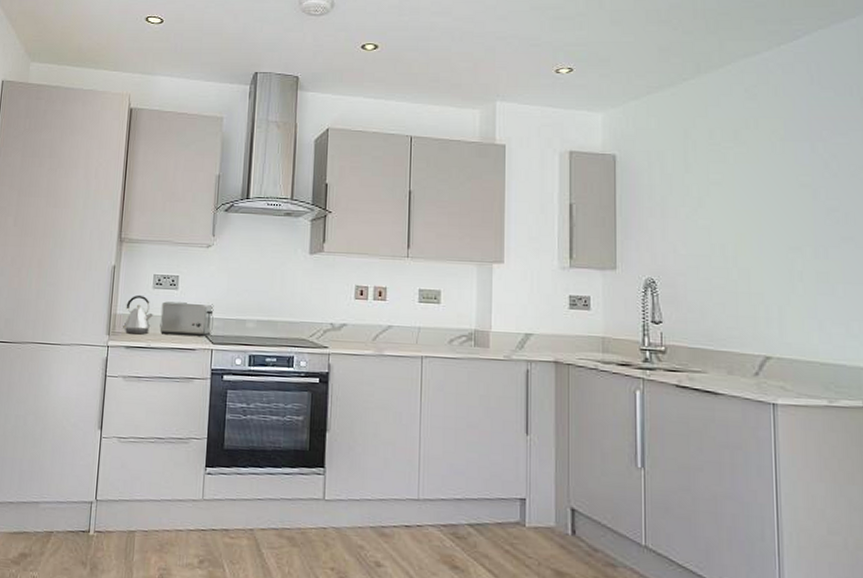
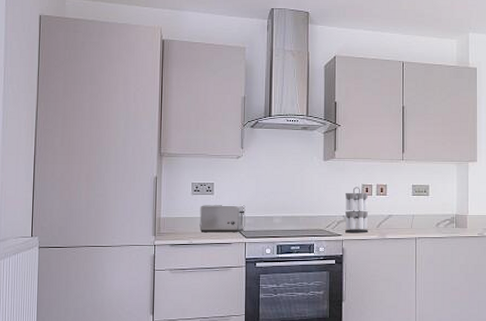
kettle: present [123,295,153,335] -> none [167,200,193,234]
spice rack: none [332,288,363,347] -> present [344,187,369,233]

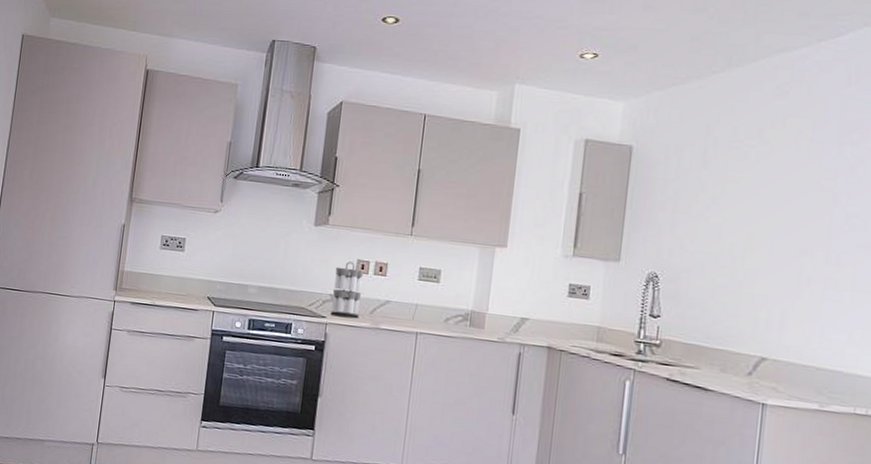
toaster: present [199,205,245,233] -> none [164,262,218,299]

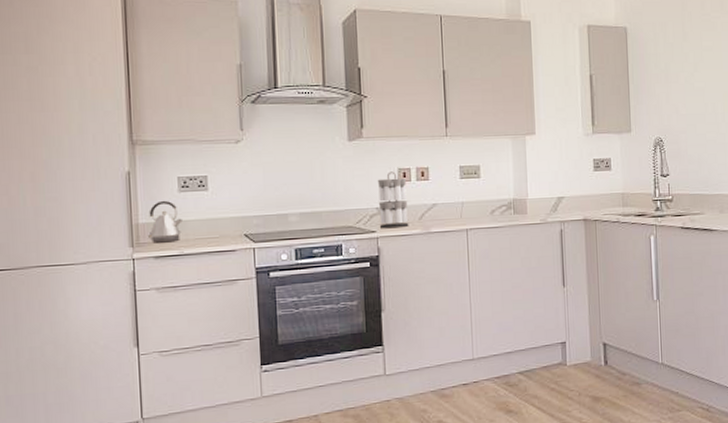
kettle: none [129,254,159,293] -> present [148,200,182,243]

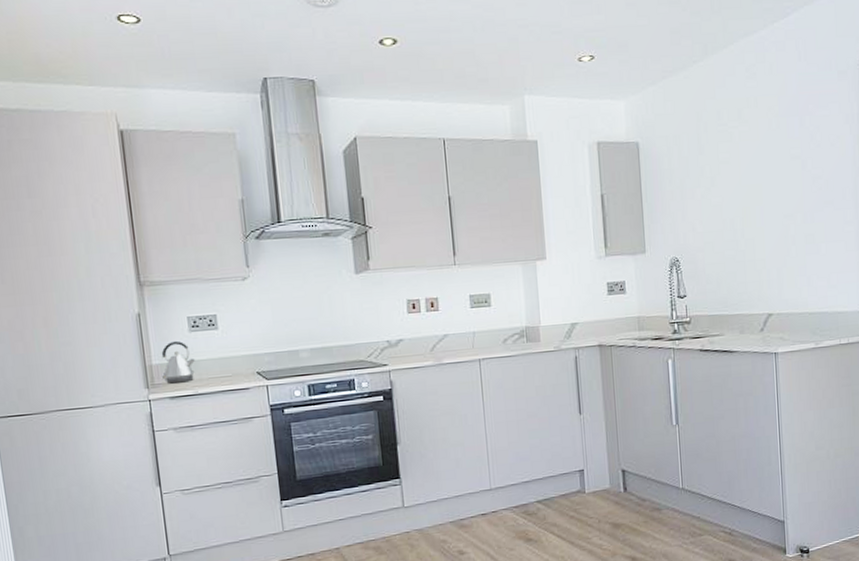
spice rack: present [378,171,409,229] -> none [387,303,421,362]

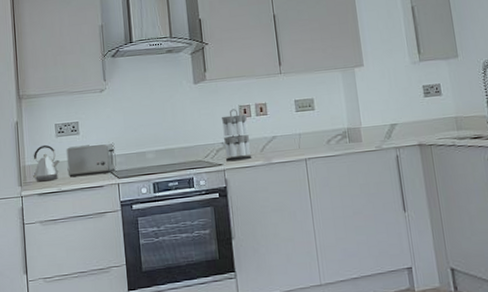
toaster: none [202,339,264,379] -> present [66,142,117,178]
spice rack: none [387,303,421,362] -> present [222,109,252,162]

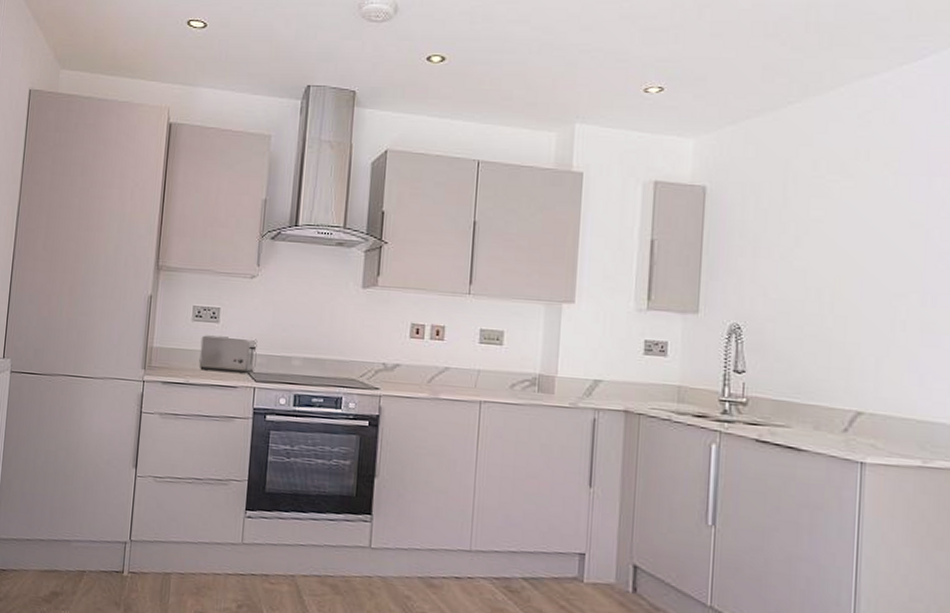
kettle: present [33,144,60,182] -> none [160,327,192,370]
spice rack: present [222,109,252,162] -> none [383,326,418,390]

